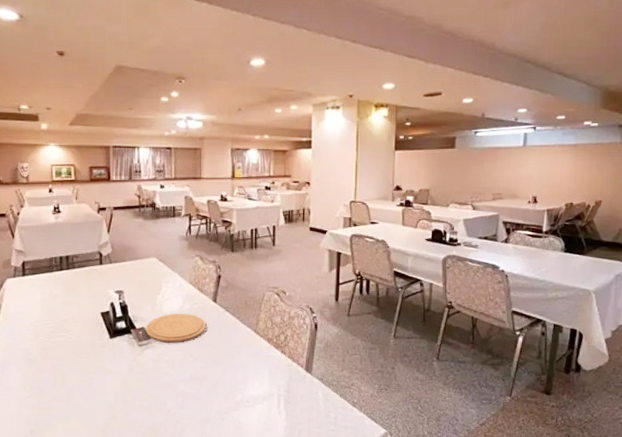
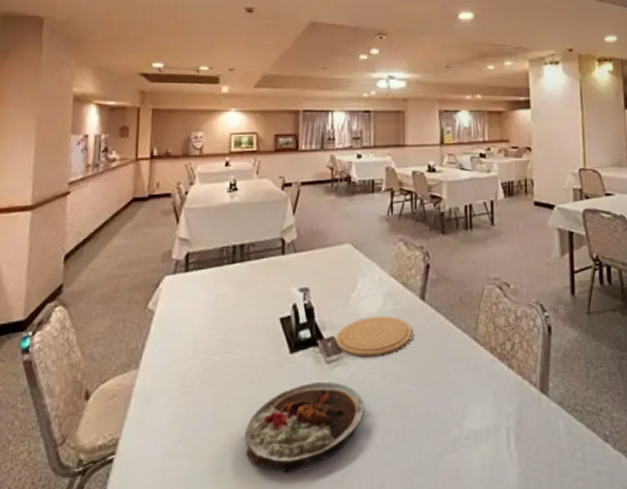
plate: none [78,359,169,421] -> present [244,381,365,474]

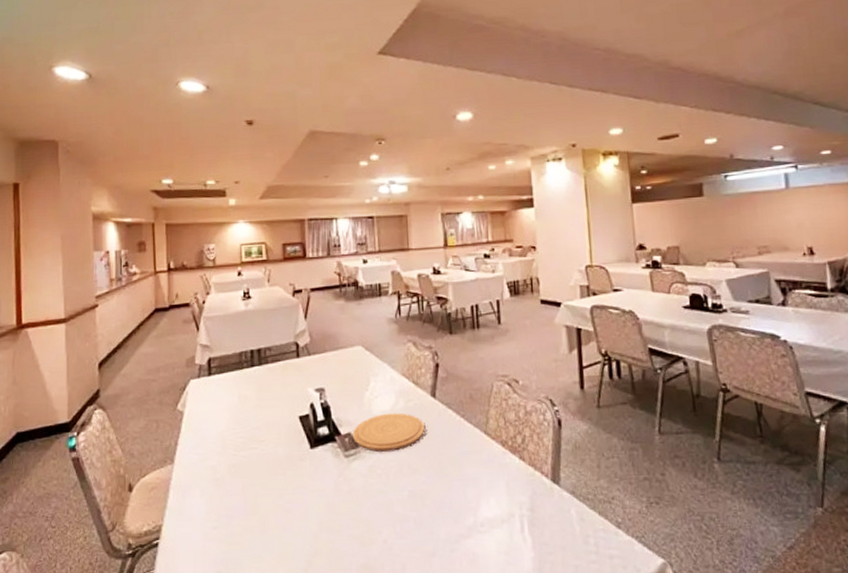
plate: present [244,381,365,474] -> none [273,473,384,557]

